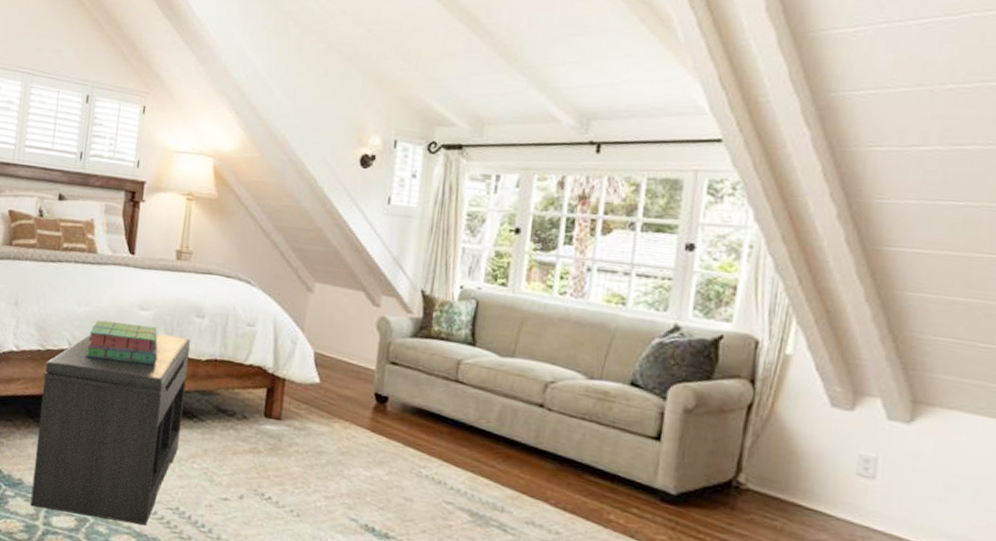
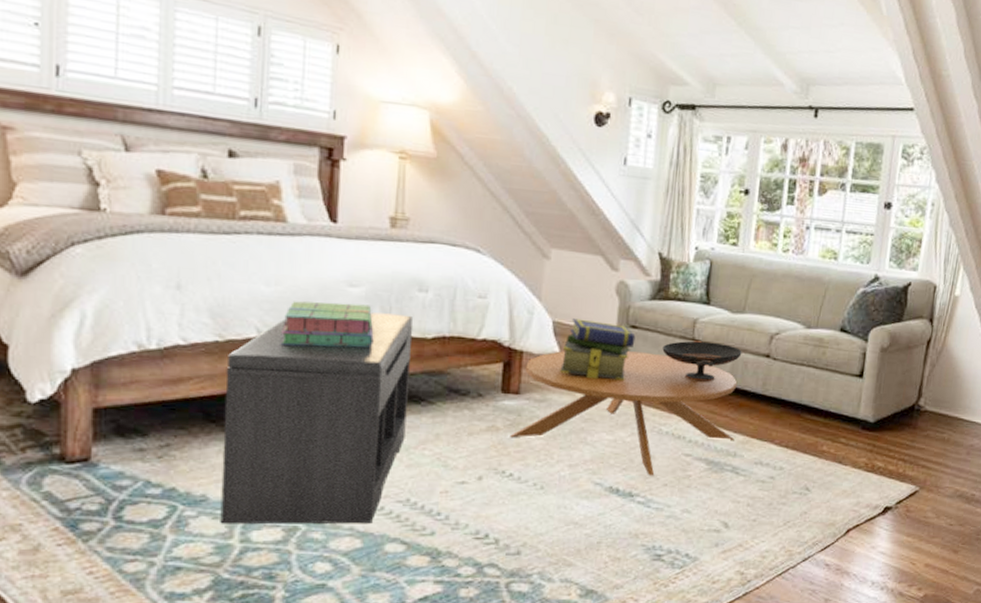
coffee table: none [270,382,506,520] -> present [510,351,738,476]
stack of books: none [319,351,396,417] -> present [560,318,636,381]
decorative bowl: none [423,381,511,427] -> present [662,339,742,382]

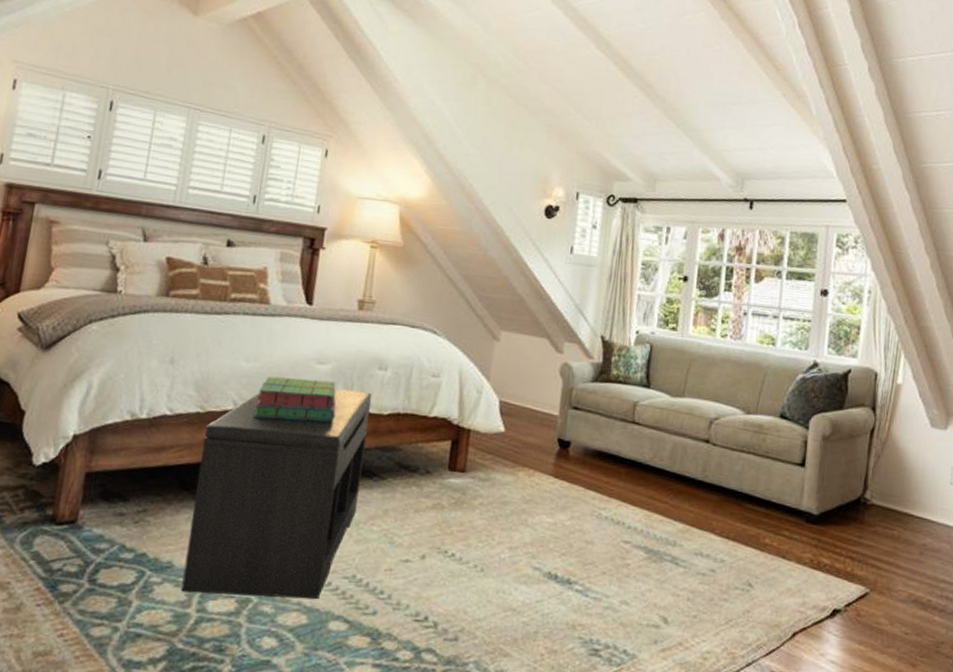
coffee table: present [510,351,738,476] -> none [454,430,677,563]
stack of books: present [560,318,636,381] -> none [504,398,578,463]
decorative bowl: present [662,339,742,382] -> none [603,422,682,466]

